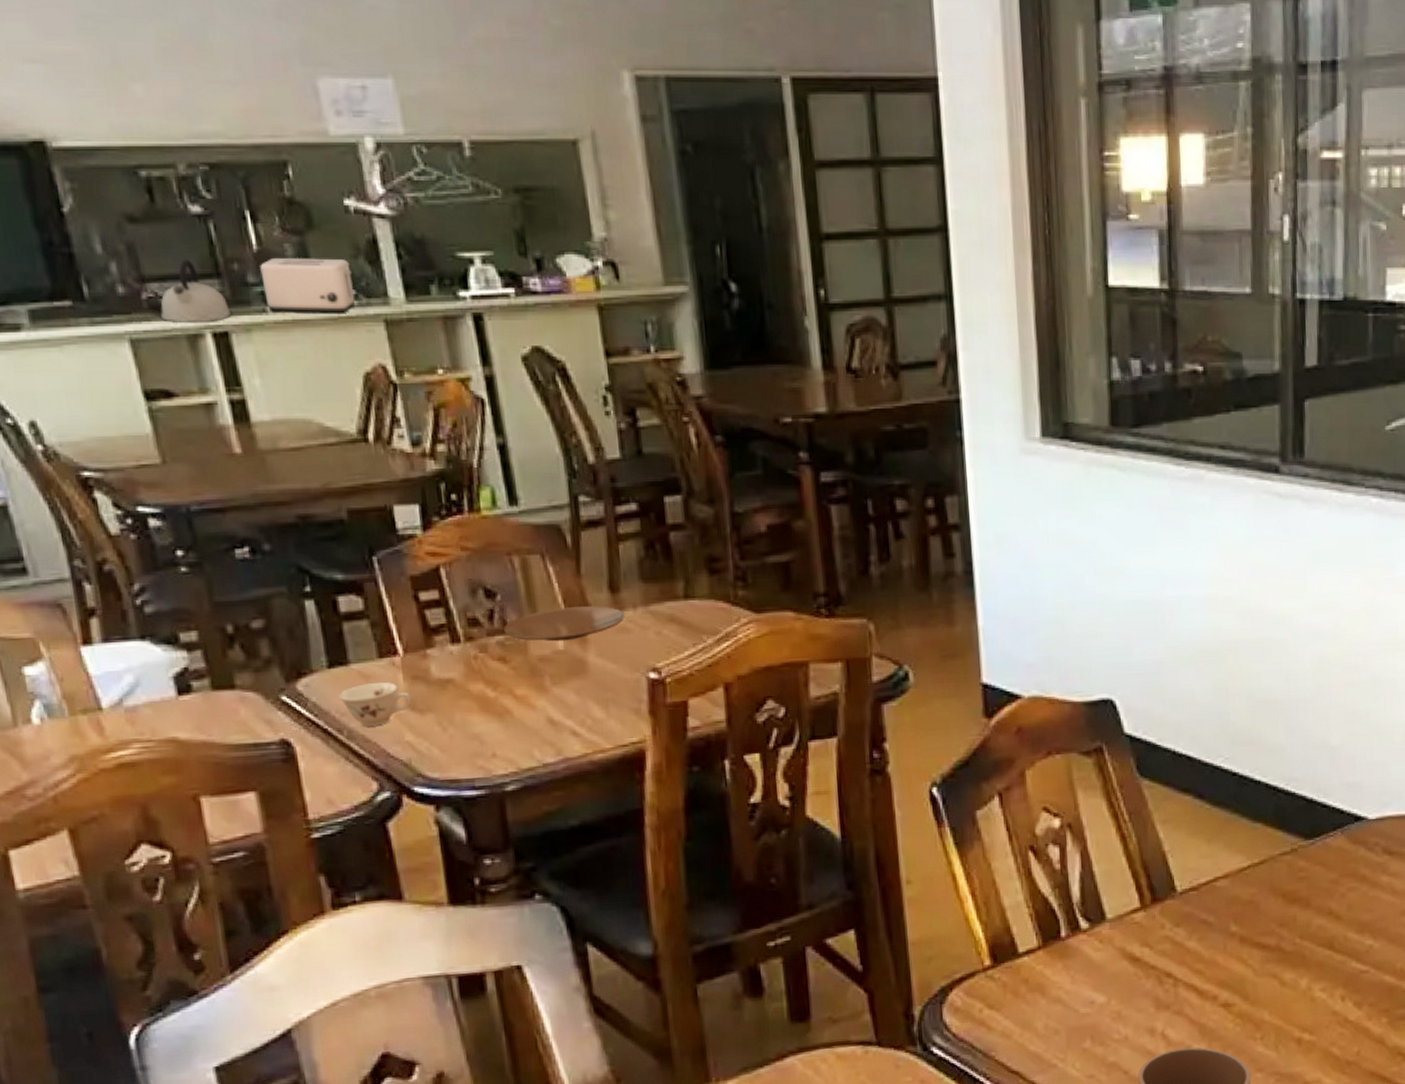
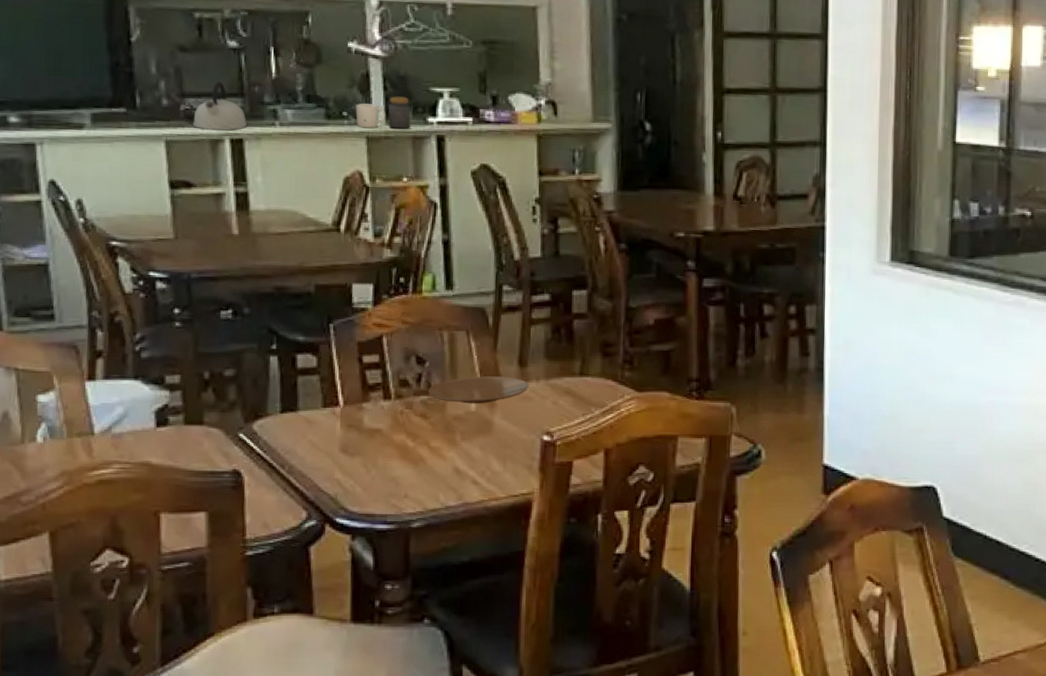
toaster: present [260,258,356,313] -> none [275,84,347,129]
teacup: present [339,682,413,726] -> none [286,428,345,464]
mug: none [365,278,406,310] -> present [356,103,386,129]
jar: none [407,266,439,308] -> present [388,96,411,129]

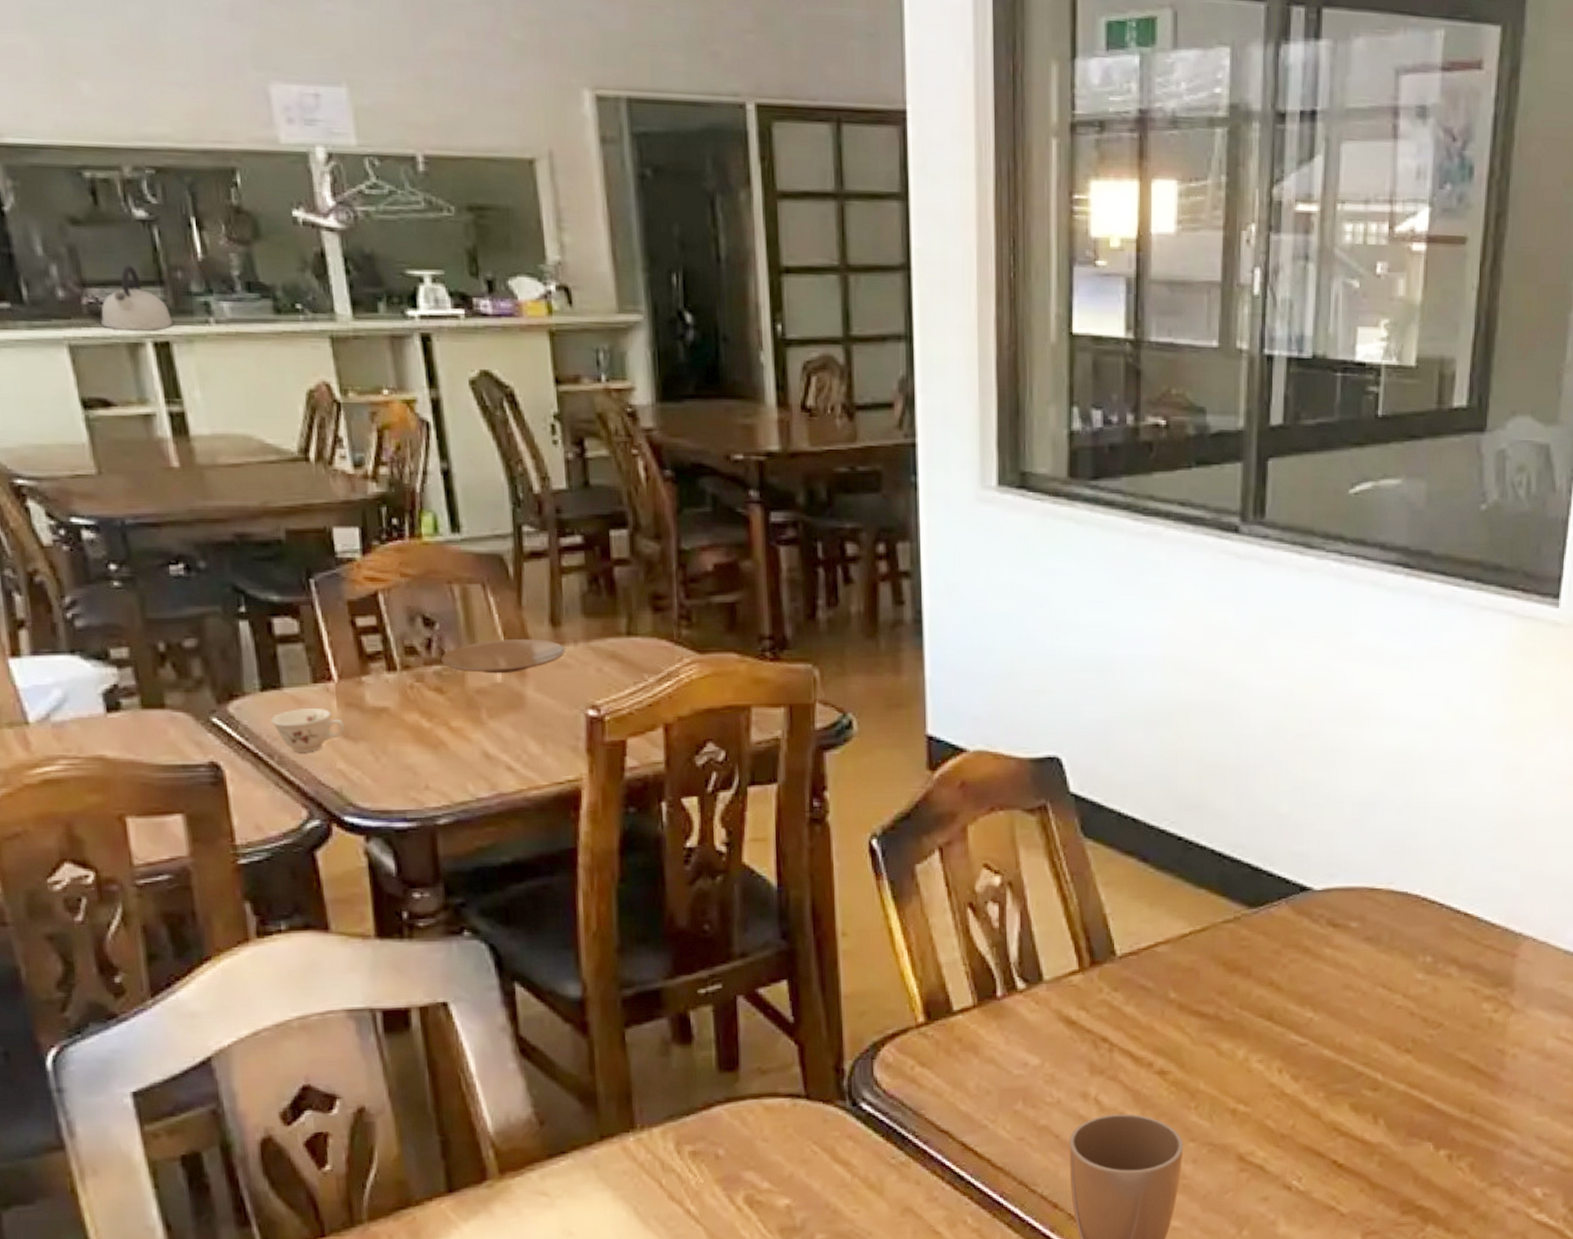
teacup: none [286,428,345,464] -> present [271,708,346,752]
mug: present [356,103,386,129] -> none [312,292,353,326]
jar: present [388,96,411,129] -> none [354,282,386,326]

